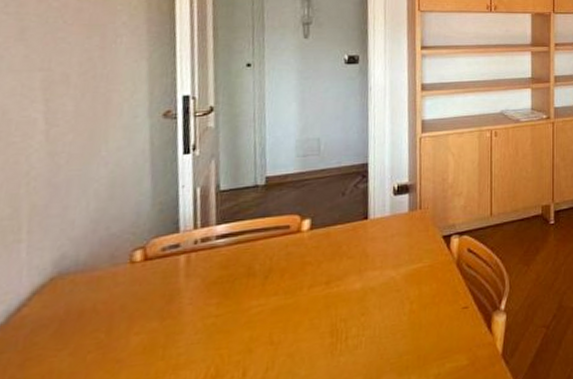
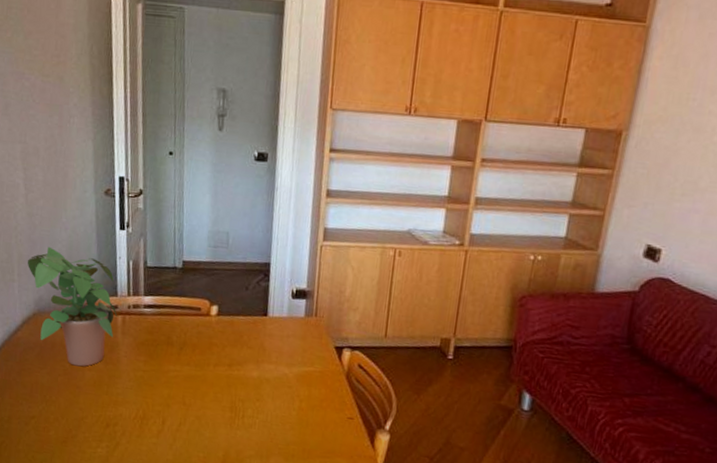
potted plant: none [44,188,179,334] -> present [28,246,117,367]

